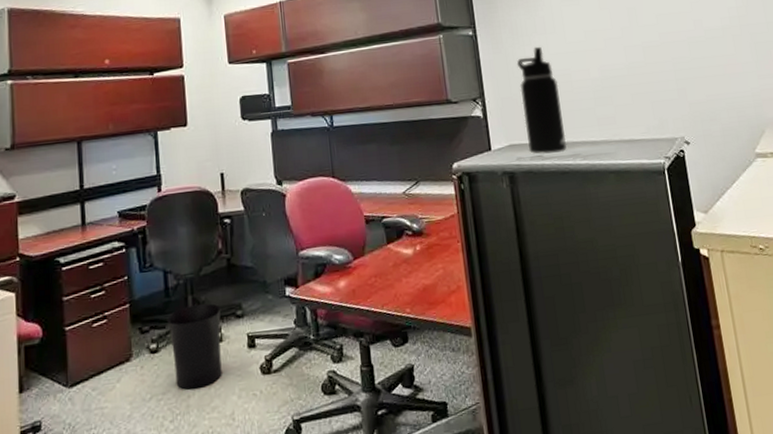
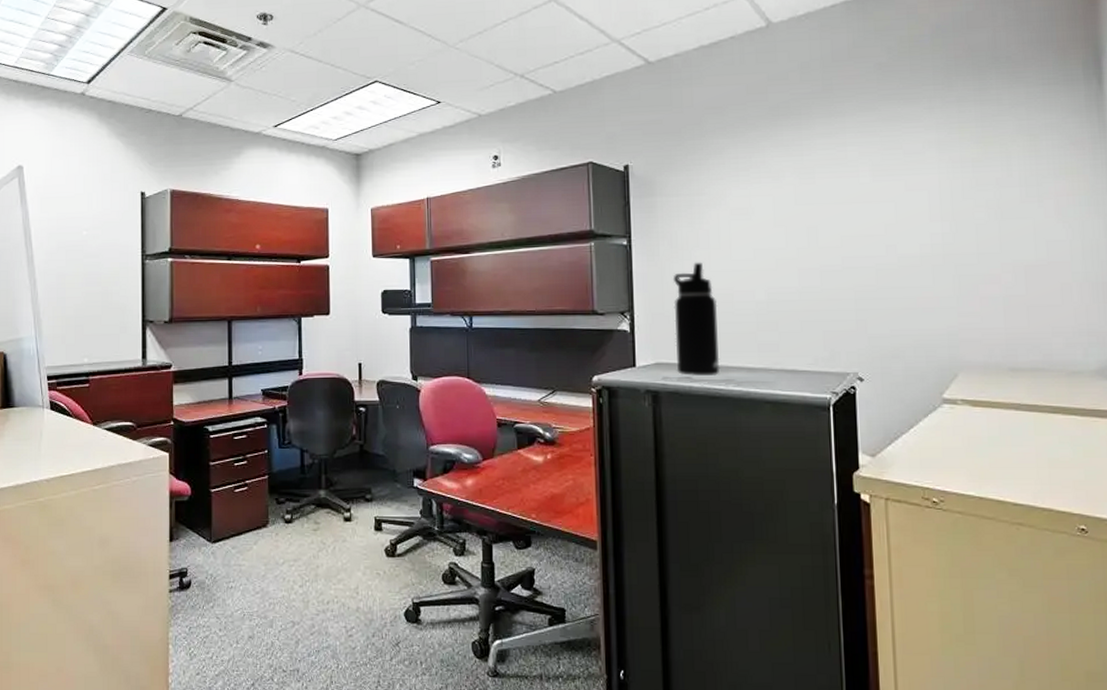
waste bin: present [166,303,222,390] -> none [301,483,352,560]

